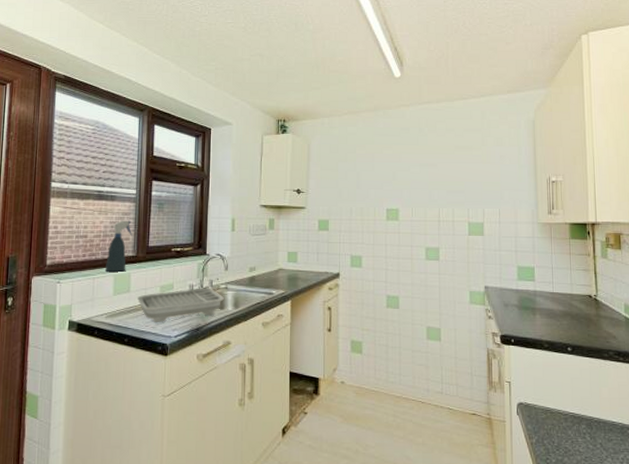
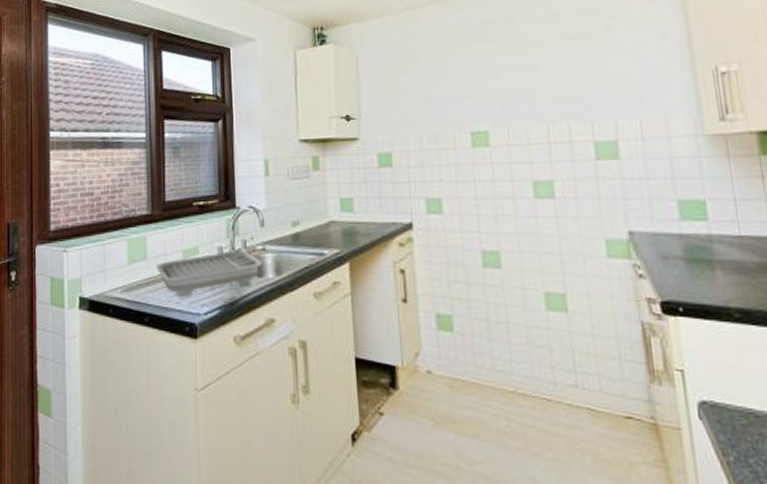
spray bottle: present [106,220,132,273] -> none [117,171,145,236]

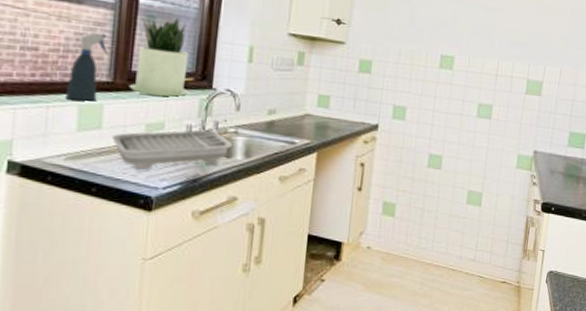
spray bottle: none [117,171,145,236] -> present [66,32,108,102]
planter: none [164,145,215,223] -> present [129,14,189,98]

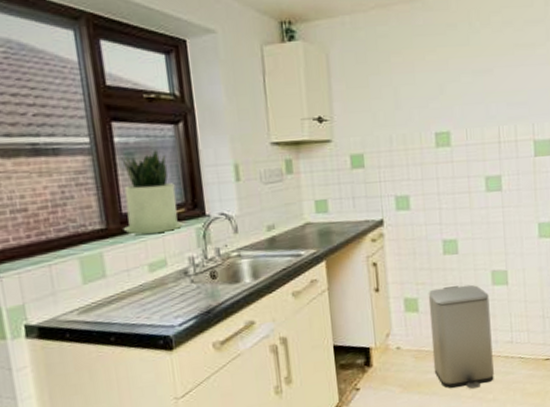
spray bottle: present [66,32,108,102] -> none [59,181,95,255]
dish rack: present [112,130,234,170] -> none [118,258,239,311]
pedal bin: none [398,198,462,299] -> present [428,284,494,390]

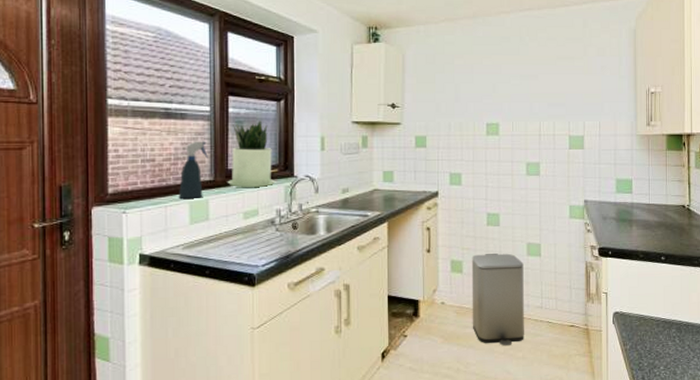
spray bottle: none [59,181,95,255] -> present [179,141,208,200]

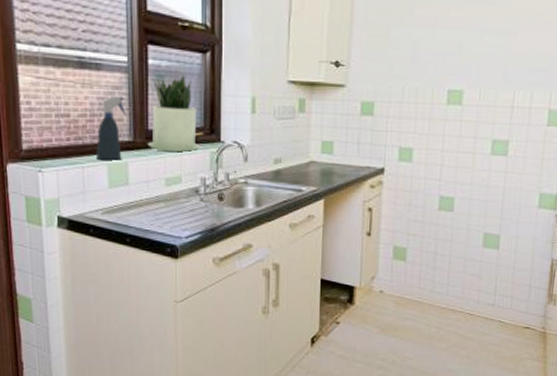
pedal bin: present [471,253,524,347] -> none [412,242,478,343]

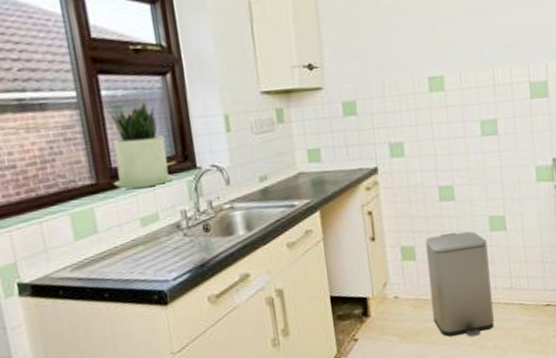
spray bottle: present [96,96,126,161] -> none [47,135,86,211]
pedal bin: none [412,242,478,343] -> present [425,231,494,338]

